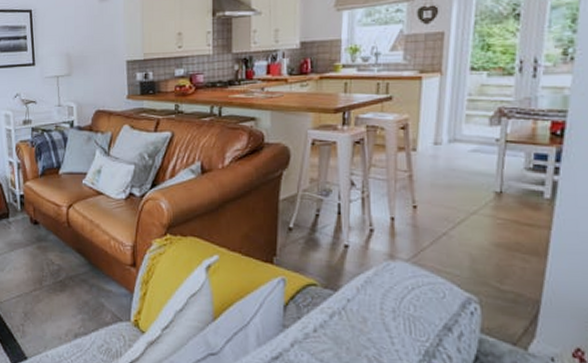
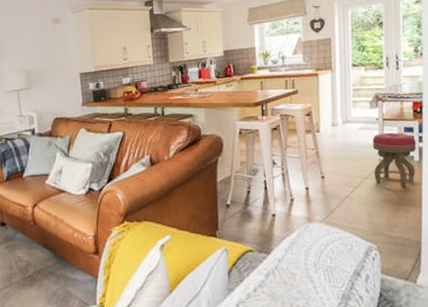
stool: none [485,158,550,230] -> present [372,132,417,188]

